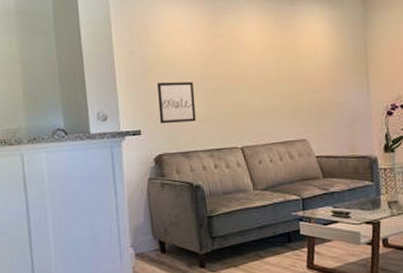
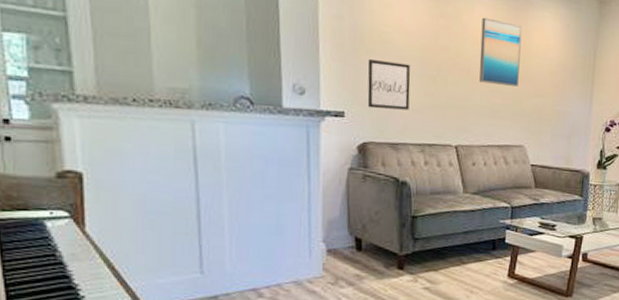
wall art: none [253,30,294,88] -> present [479,17,522,87]

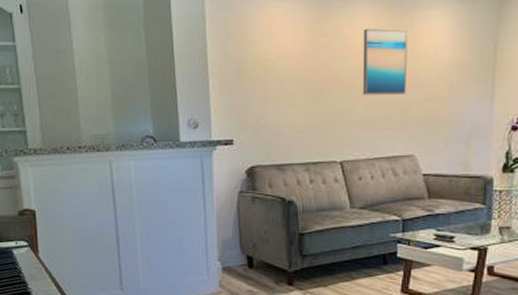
wall art: present [367,59,411,110] -> none [252,87,293,134]

